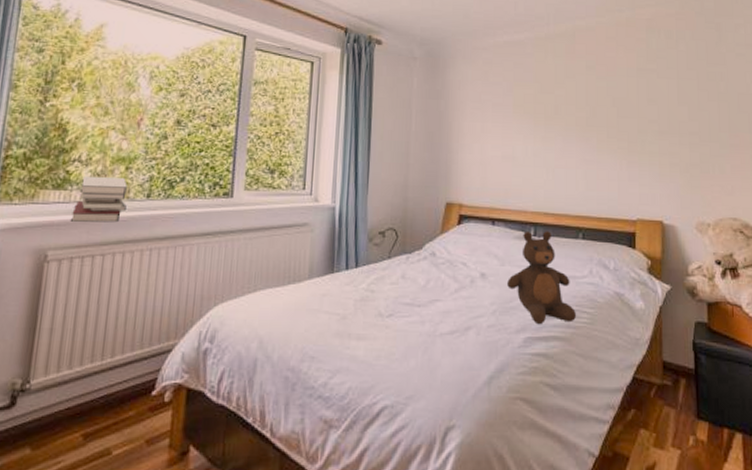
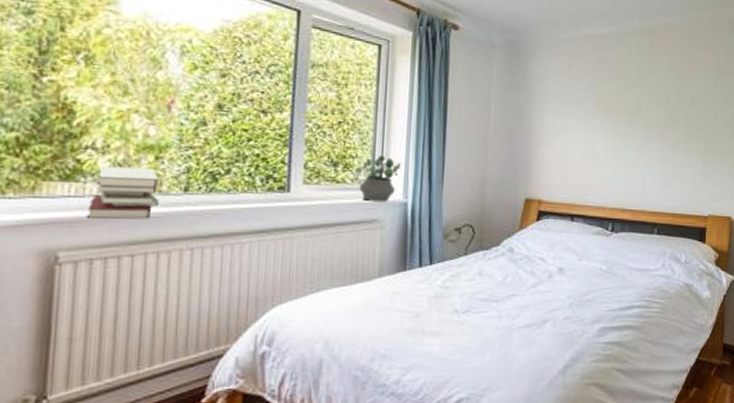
potted plant: none [289,162,329,207] -> present [355,155,400,203]
teddy bear: present [507,231,576,323] -> none [584,227,648,314]

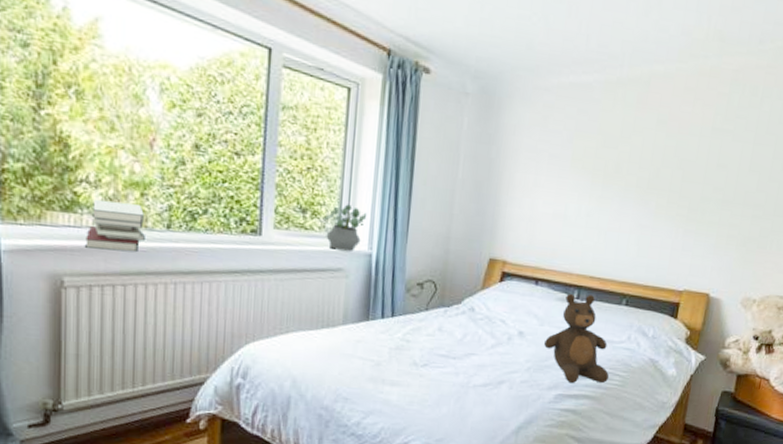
teddy bear: none [584,227,648,314] -> present [544,294,609,384]

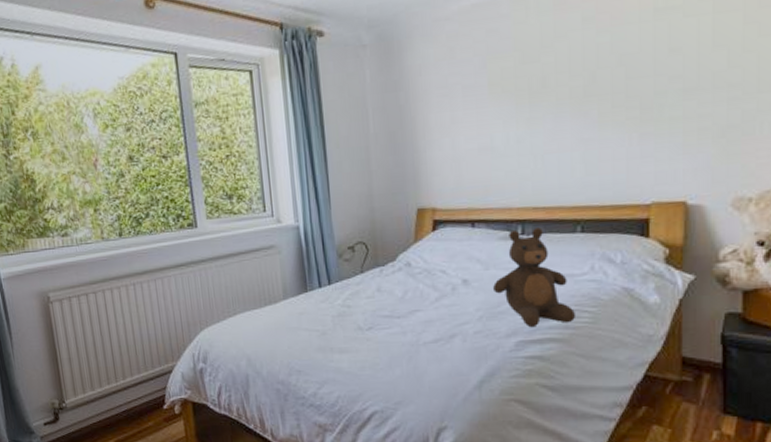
books: present [85,199,145,253] -> none [59,220,104,266]
potted plant: present [322,204,366,253] -> none [248,182,287,229]

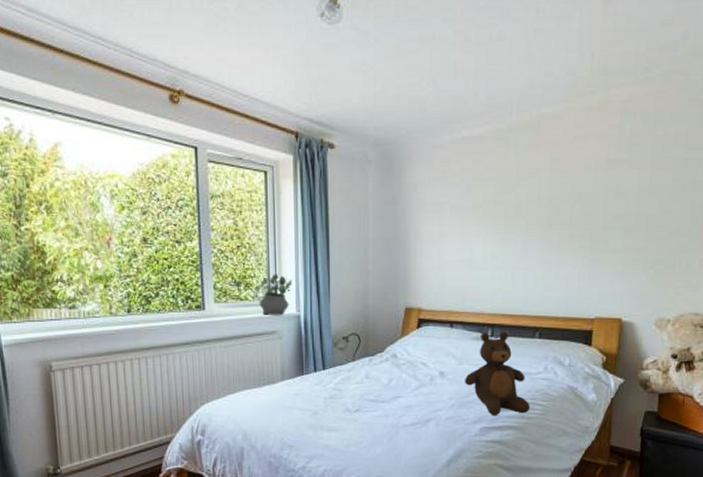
potted plant: none [248,182,287,229] -> present [254,274,291,316]

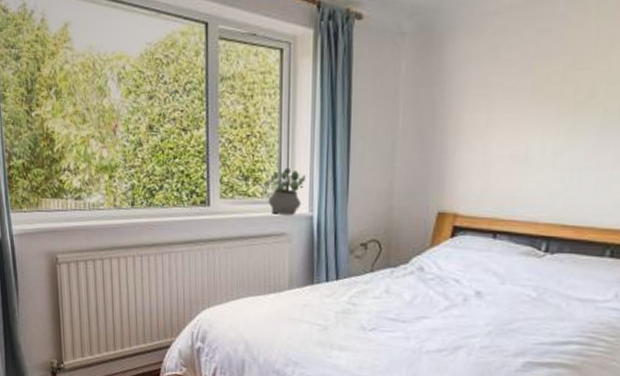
teddy bear: present [465,332,530,415] -> none [507,247,591,350]

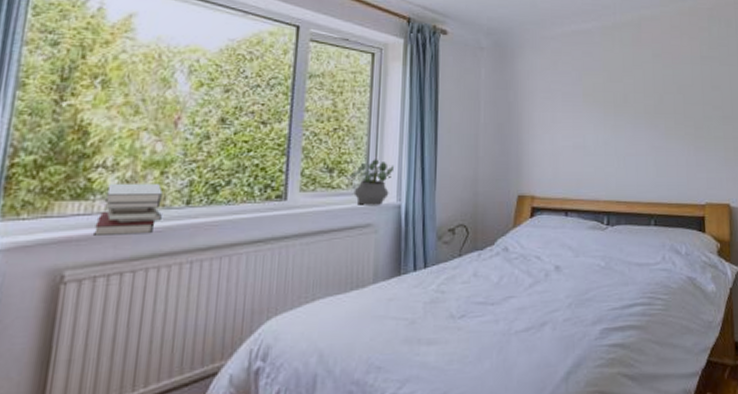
books: none [71,184,115,230] -> present [94,183,163,237]

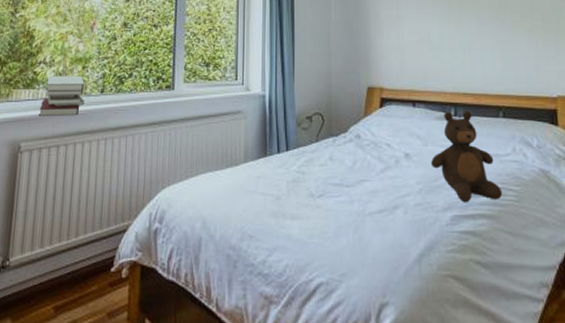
potted plant: present [350,159,393,207] -> none [223,55,258,96]
teddy bear: none [582,219,651,314] -> present [431,111,502,202]

